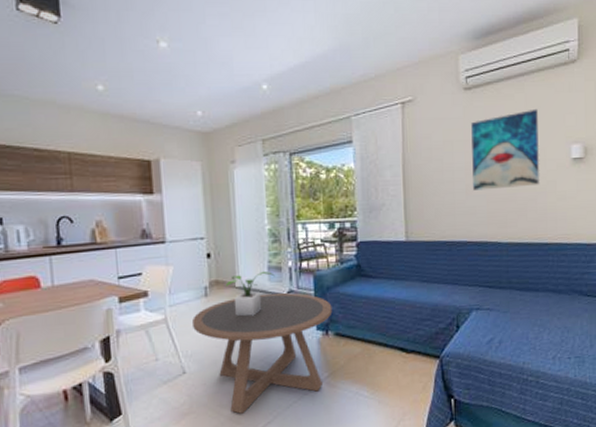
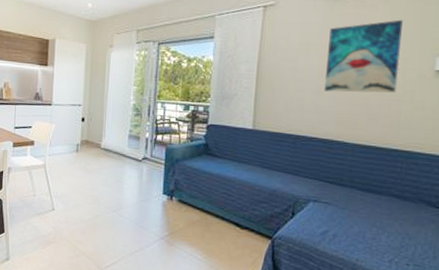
coffee table: present [191,292,333,414] -> none [63,156,179,251]
potted plant: present [225,271,275,317] -> none [93,138,134,174]

